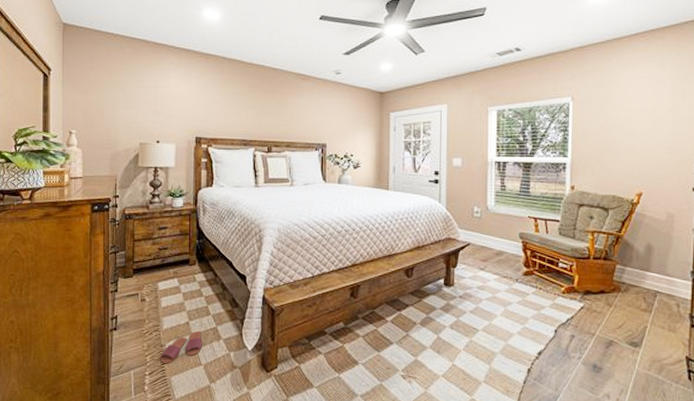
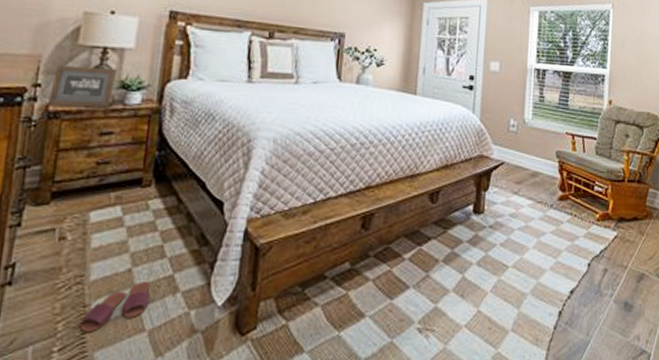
picture frame: none [125,181,165,211] -> present [48,64,118,109]

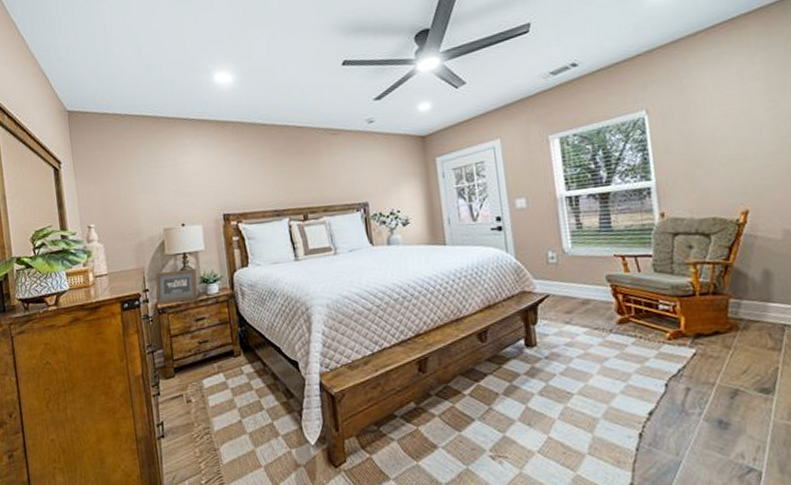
slippers: present [80,282,150,333] -> none [215,429,260,470]

